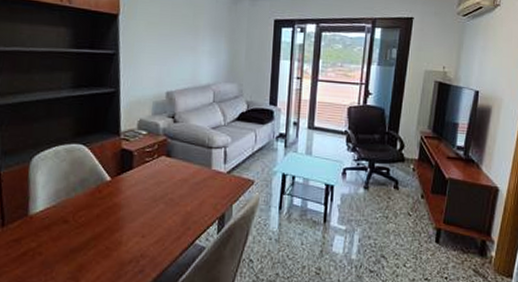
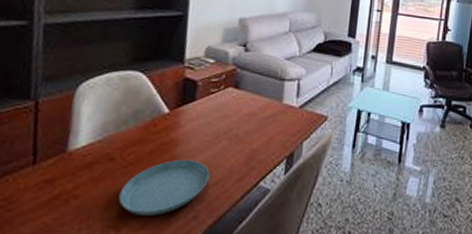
saucer: none [75,221,151,269] -> present [118,159,210,215]

